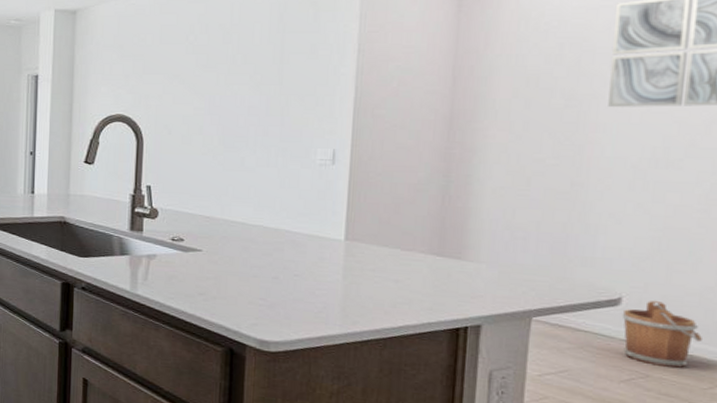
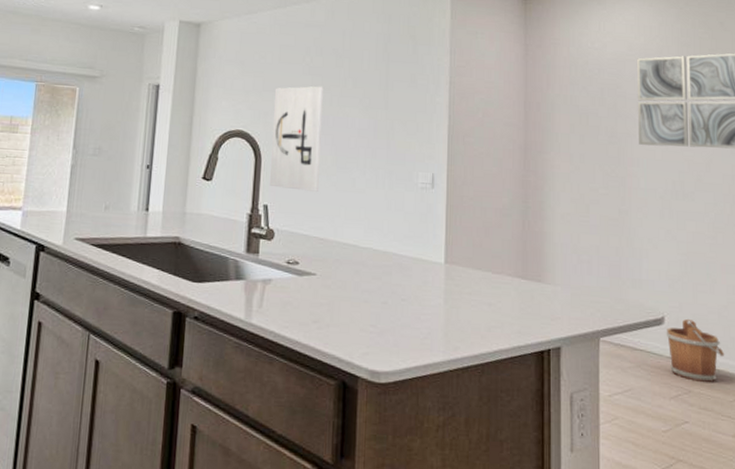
wall art: none [152,65,209,173] -> present [270,86,323,193]

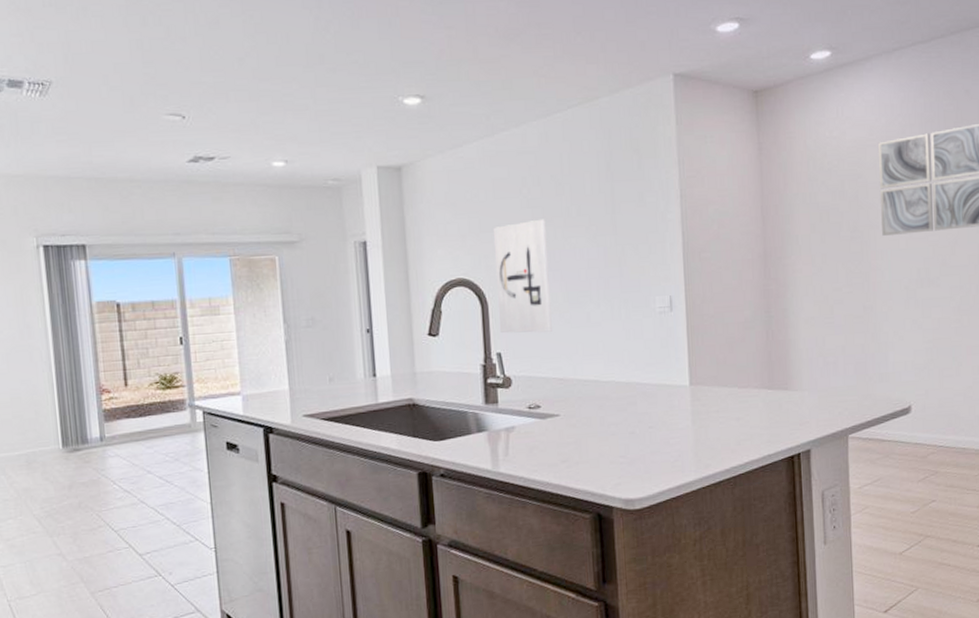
bucket: present [666,318,724,382] -> none [913,404,969,462]

